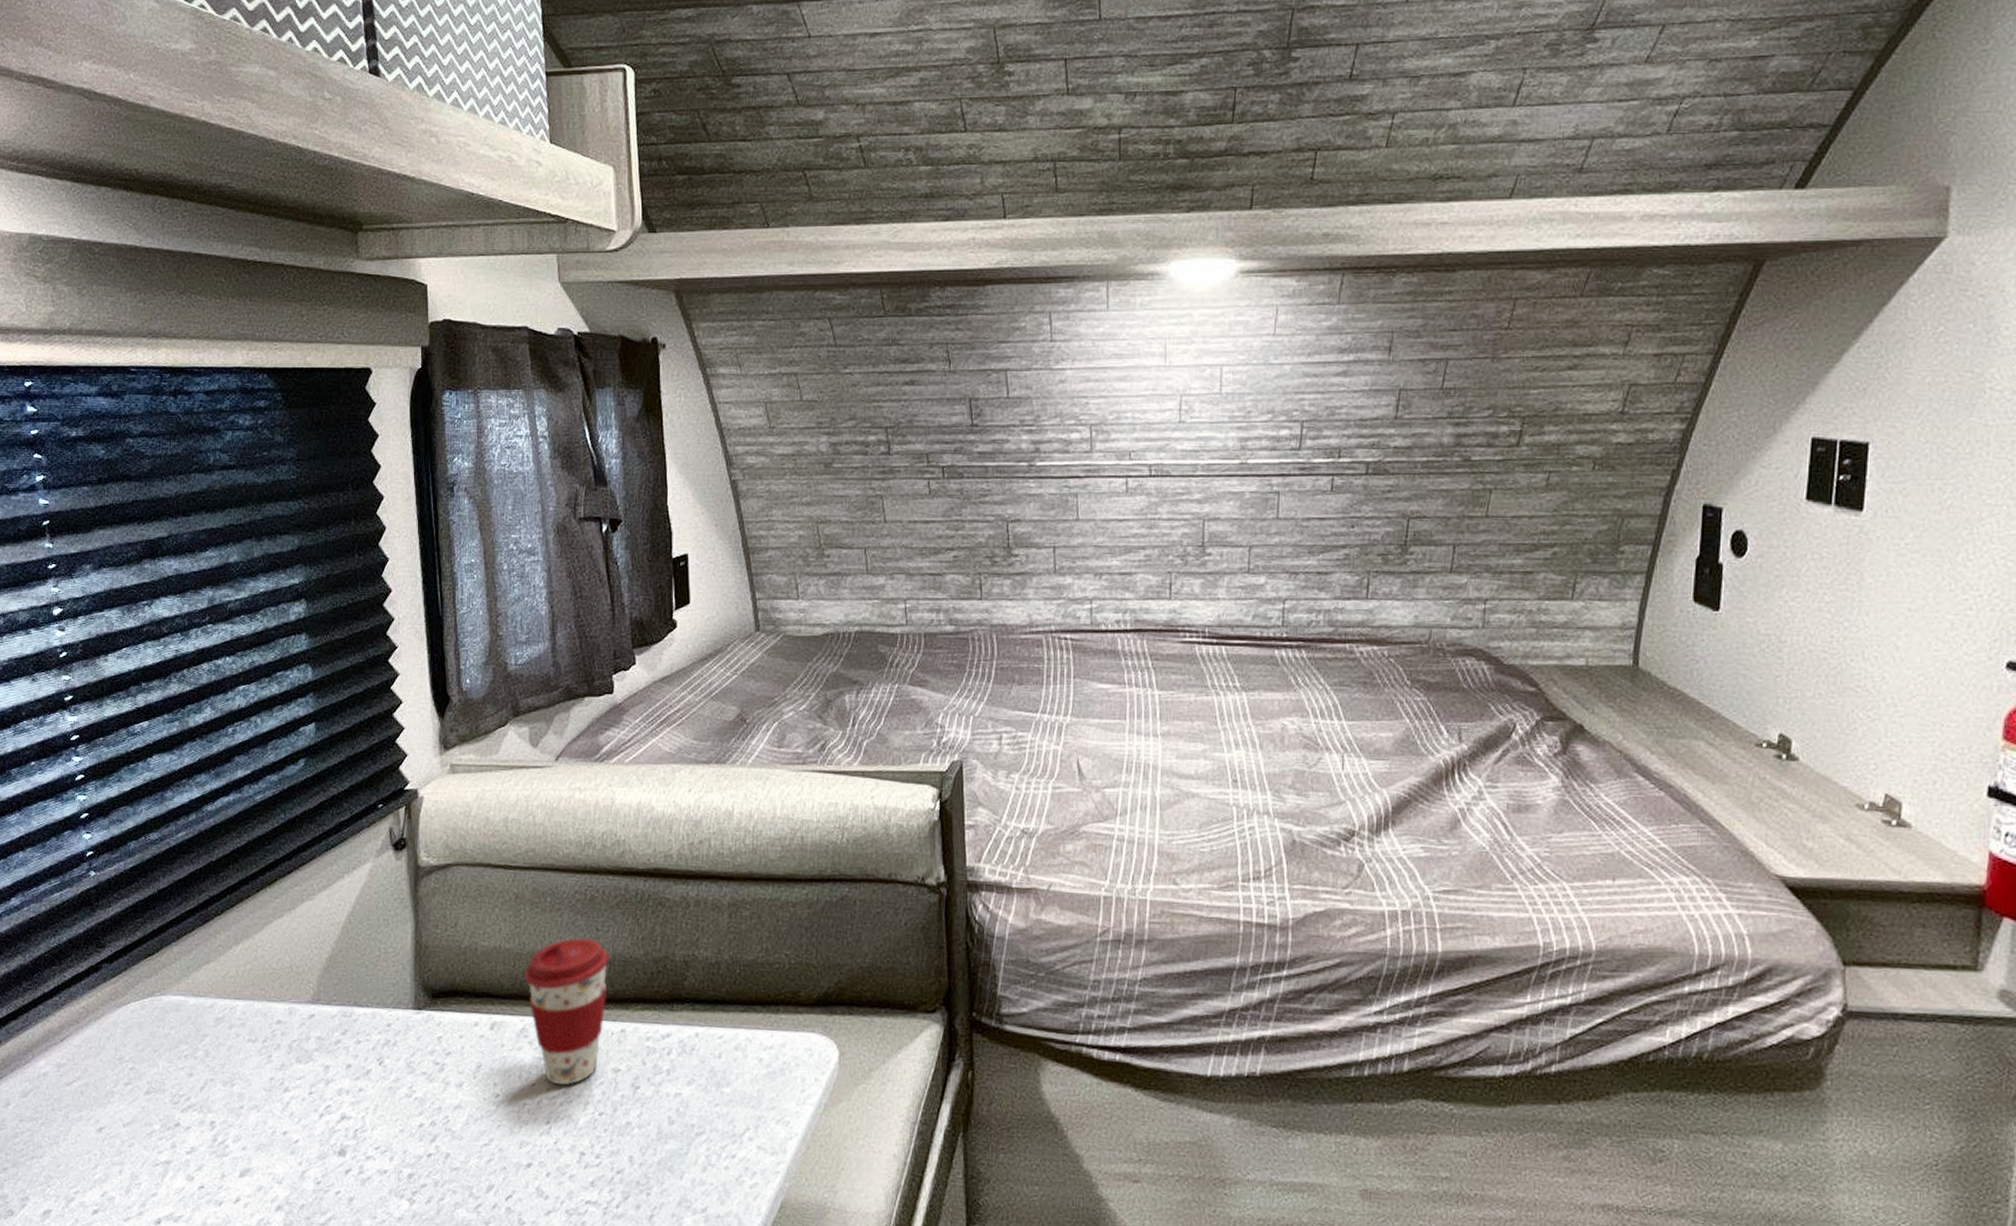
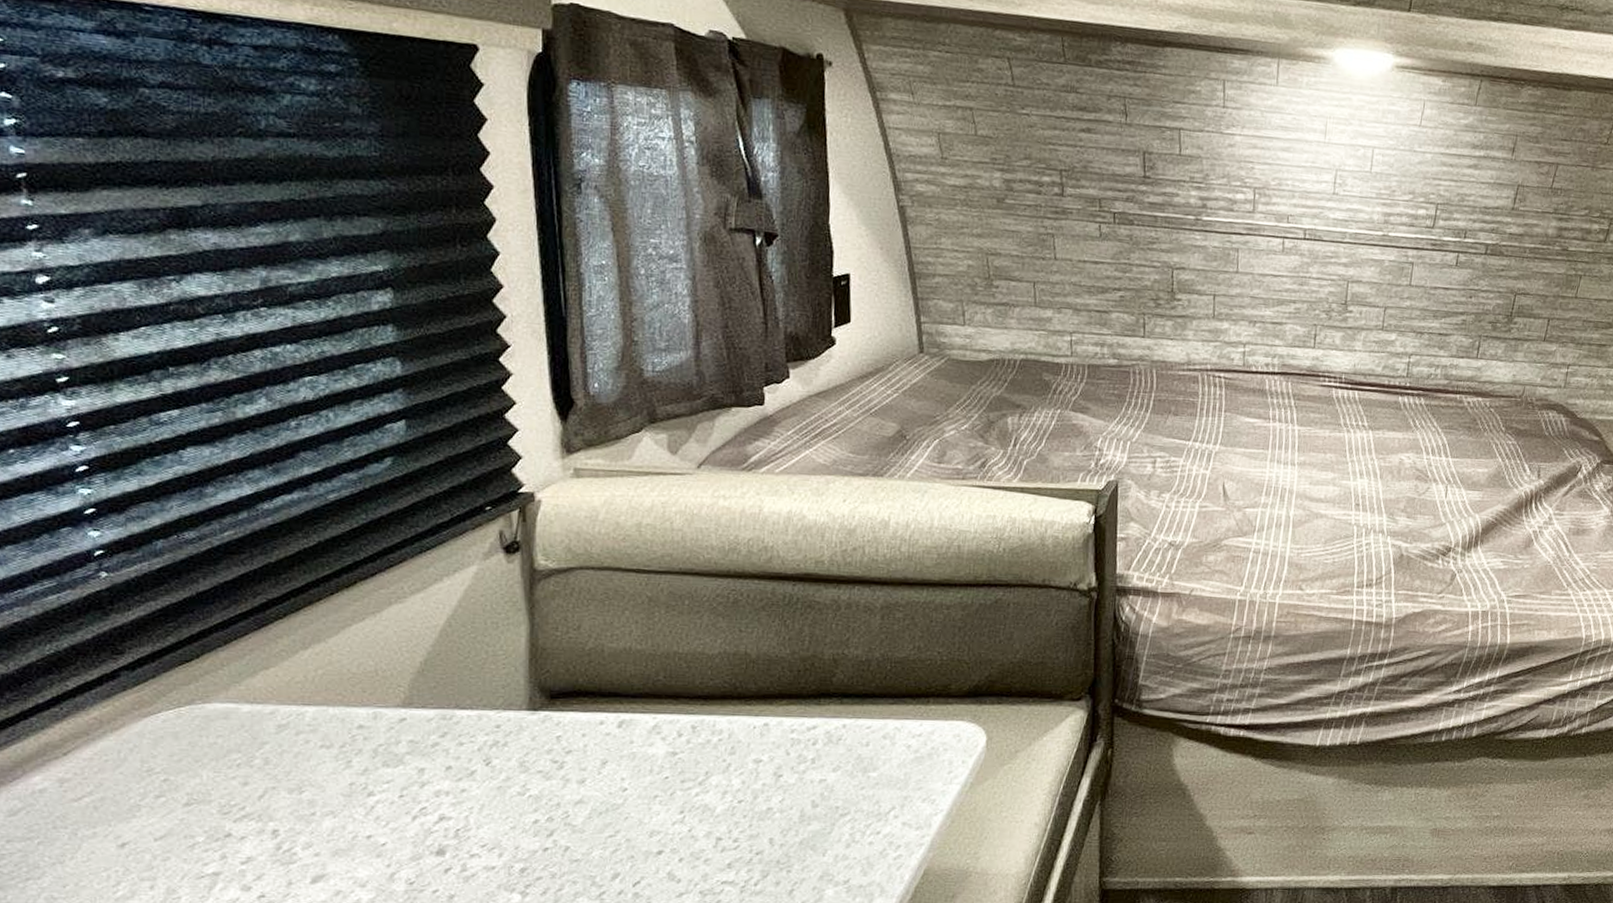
coffee cup: present [524,937,609,1086] -> none [657,638,753,777]

